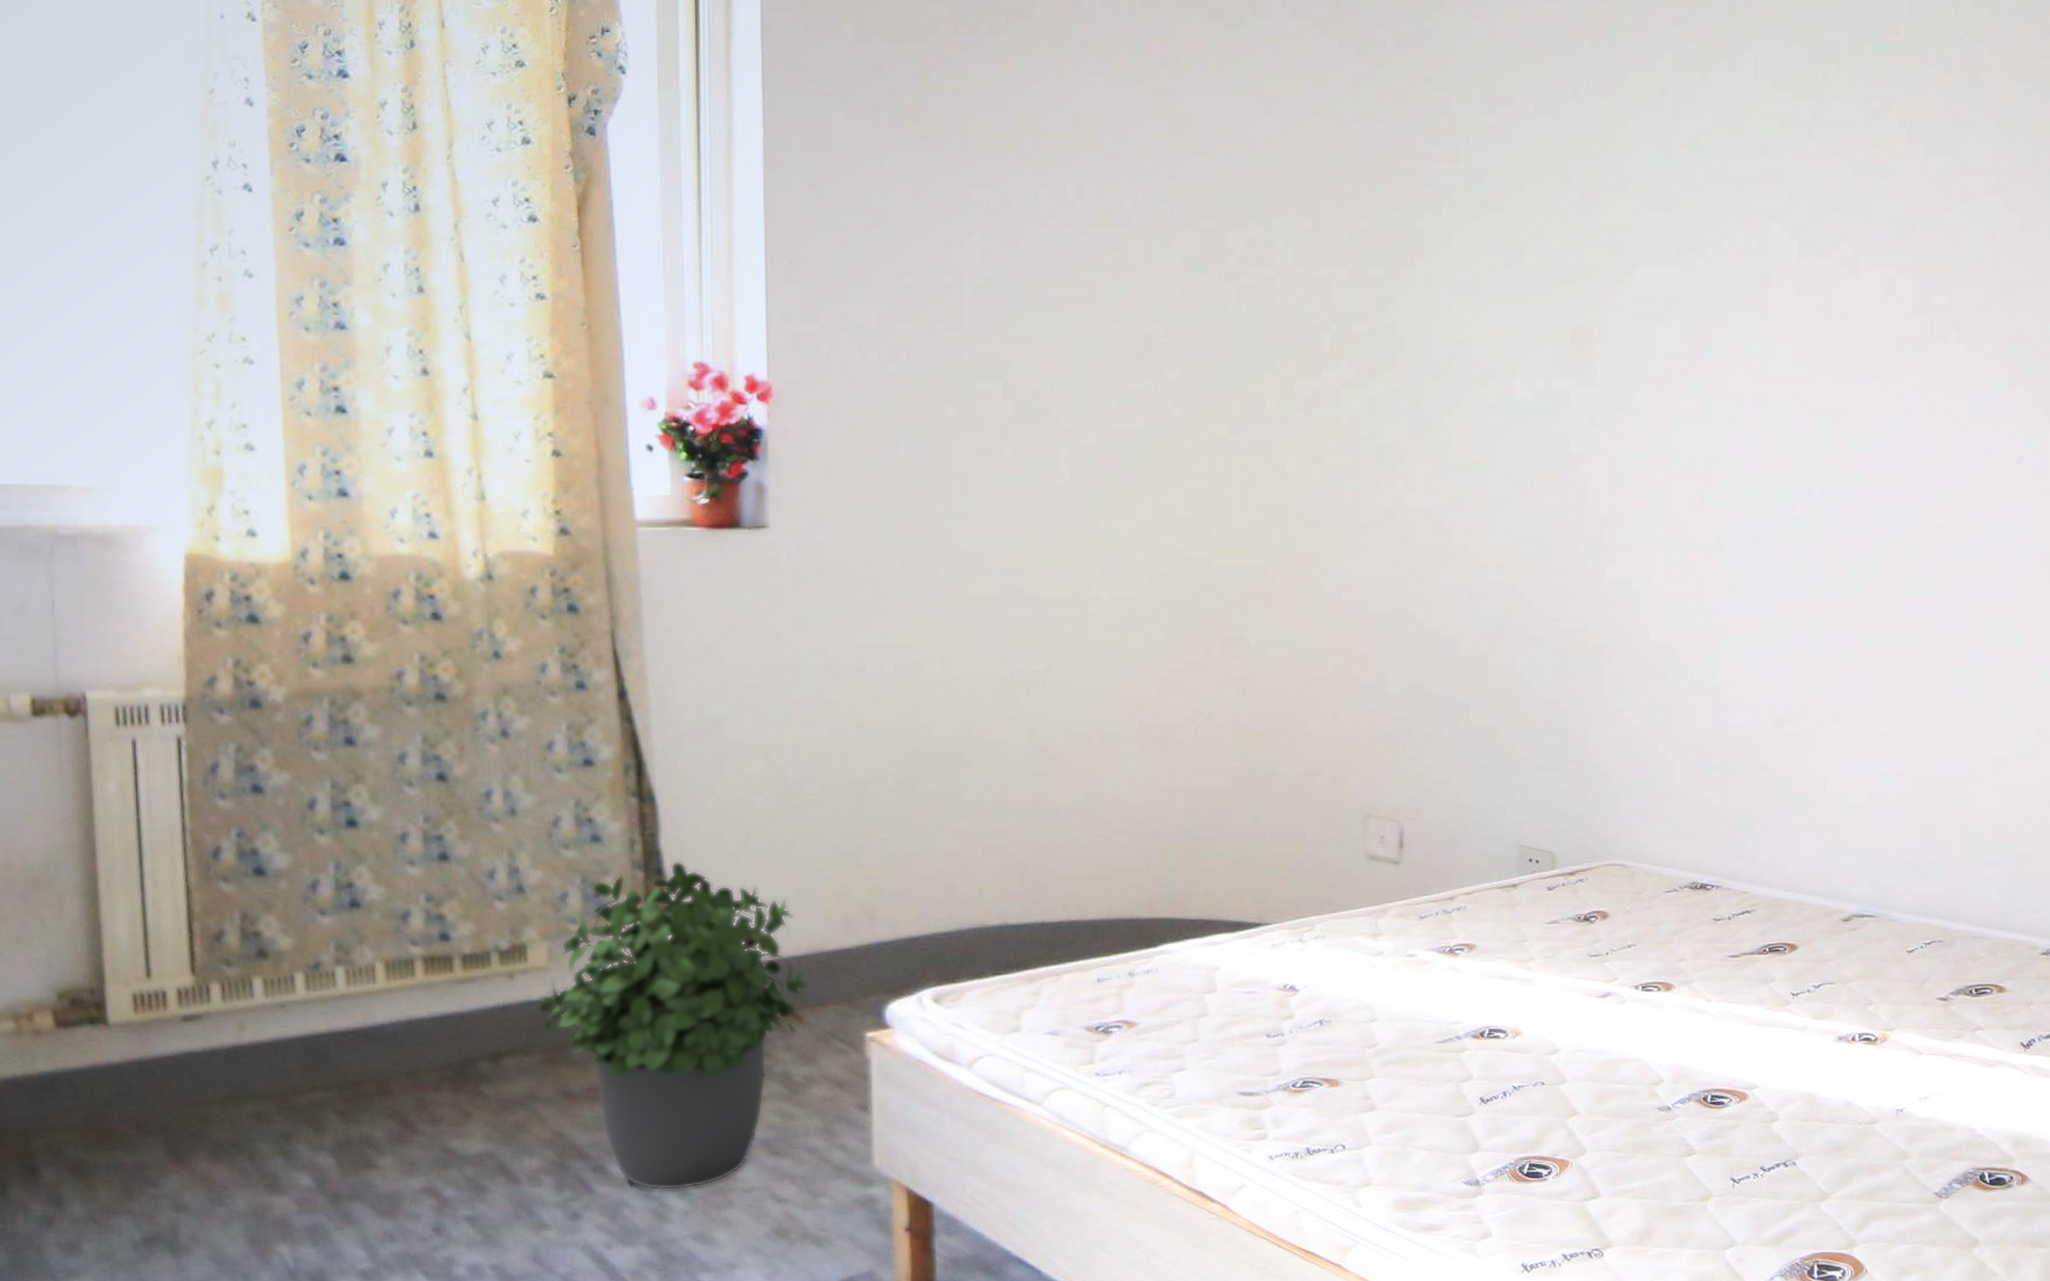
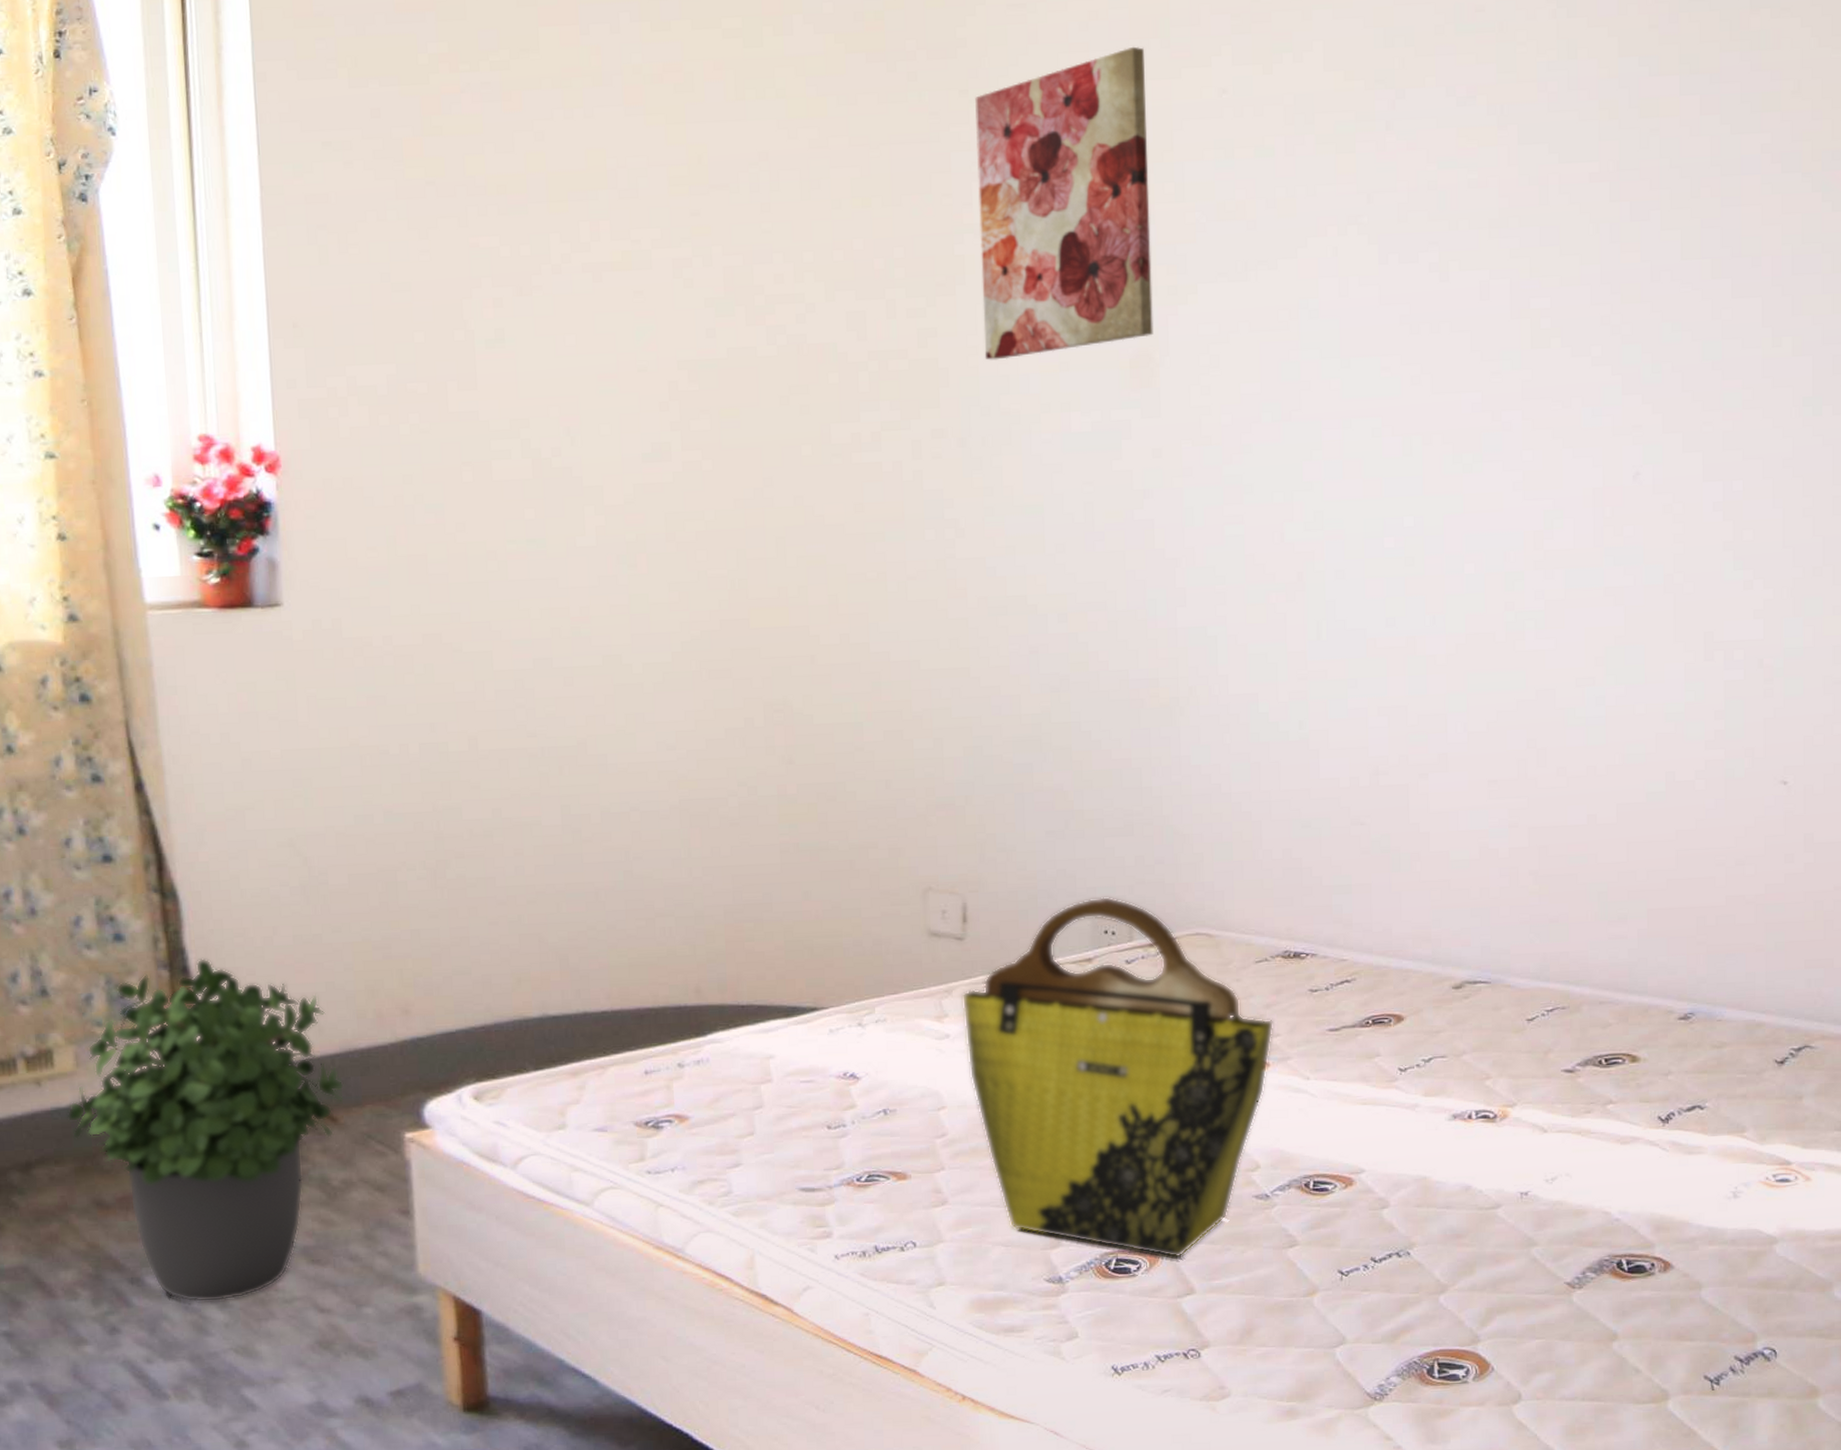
tote bag: none [1396,827,1681,1165] -> present [961,896,1274,1259]
wall art: none [1438,47,1594,328] -> present [975,46,1154,360]

